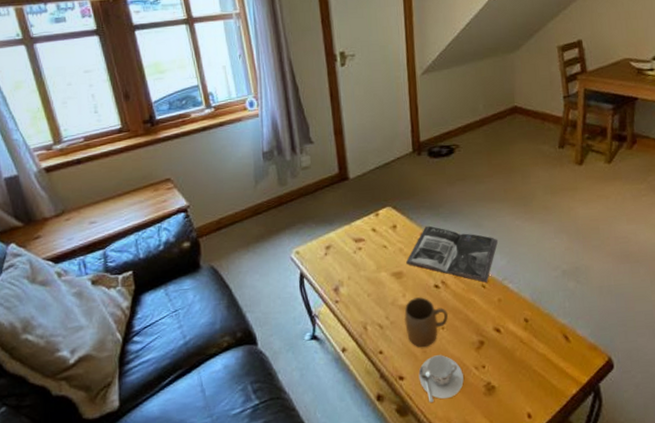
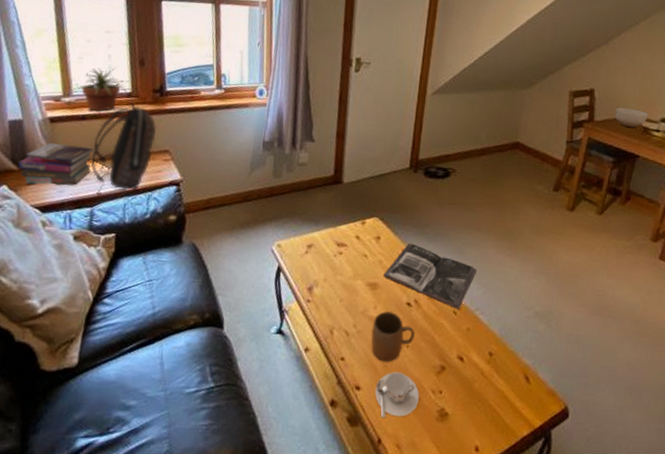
books: none [22,190,96,238] -> present [18,143,94,185]
potted plant: none [64,107,118,154] -> present [74,68,130,112]
backpack: none [93,137,155,235] -> present [91,102,157,194]
bowl: none [605,52,640,72] -> present [614,107,649,128]

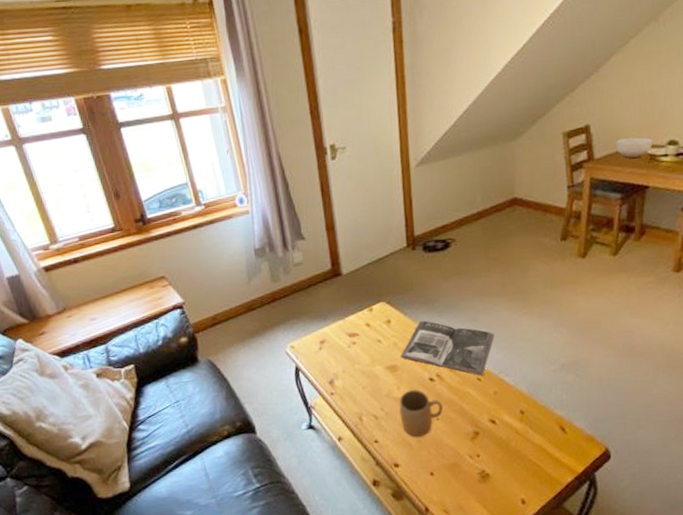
books: present [18,143,94,185] -> none [27,288,96,334]
potted plant: present [74,68,130,112] -> none [59,207,110,253]
backpack: present [91,102,157,194] -> none [90,236,150,331]
teacup: present [375,372,419,419] -> none [413,444,458,489]

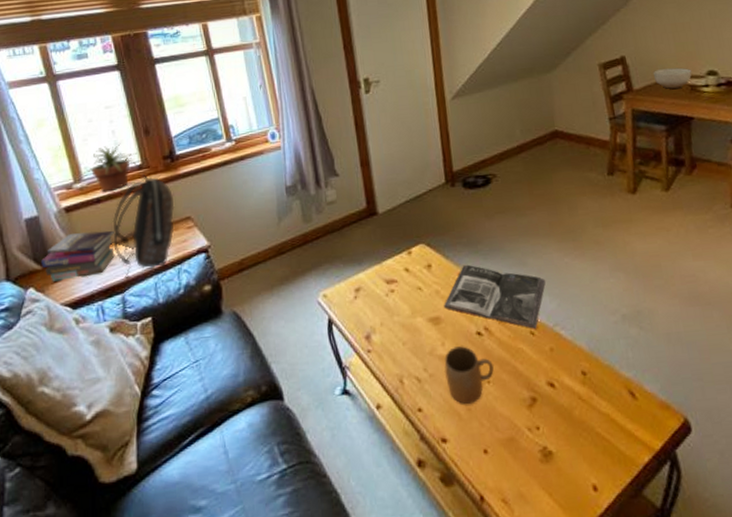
books: none [27,288,96,334] -> present [41,230,115,282]
potted plant: none [59,207,110,253] -> present [84,143,138,192]
backpack: none [90,236,150,331] -> present [112,174,175,278]

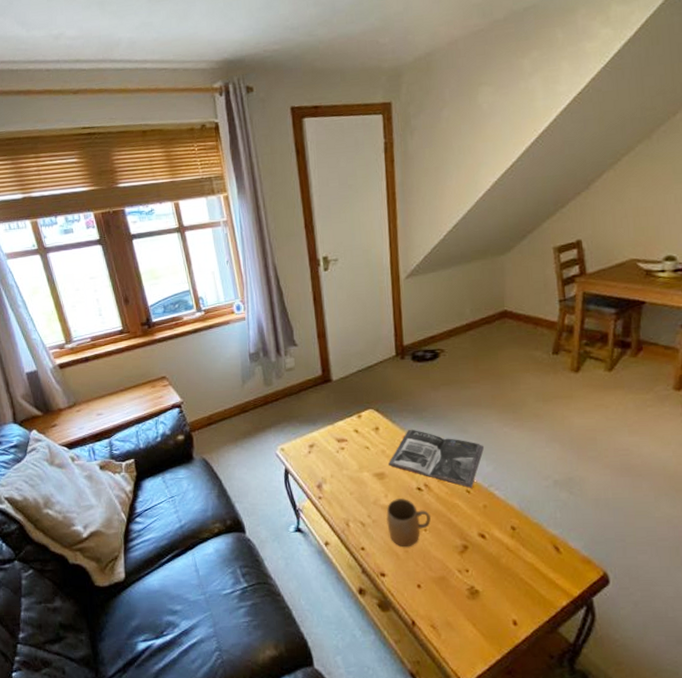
books: present [41,230,115,282] -> none [41,385,102,426]
potted plant: present [84,143,138,192] -> none [74,310,119,353]
backpack: present [112,174,175,278] -> none [99,338,152,426]
bowl: present [652,67,692,89] -> none [608,252,649,274]

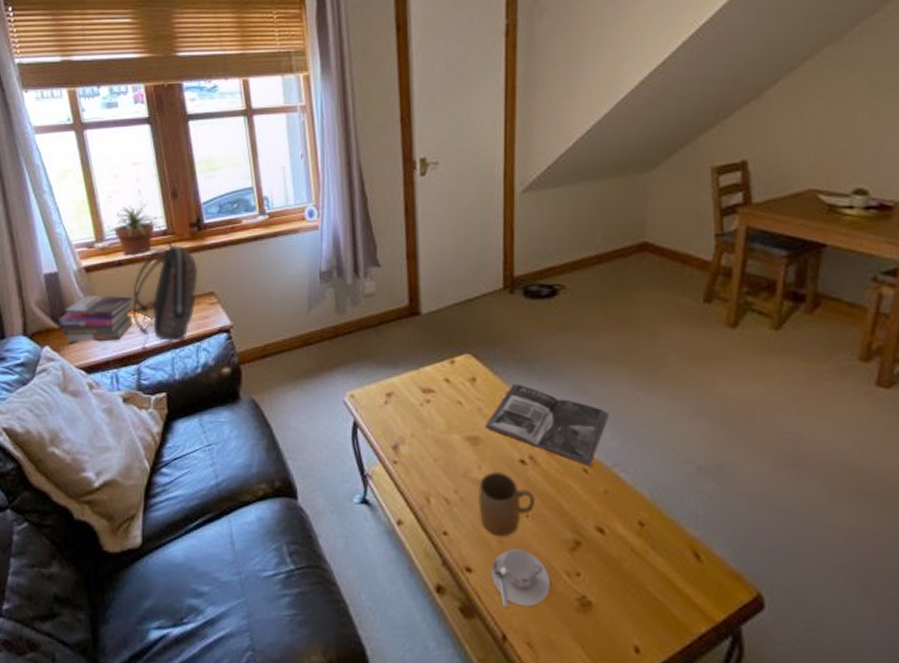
books: none [41,385,102,426] -> present [58,295,134,343]
potted plant: none [74,310,119,353] -> present [106,204,163,256]
backpack: none [99,338,152,426] -> present [133,241,199,349]
teacup: none [400,556,446,601] -> present [491,549,550,609]

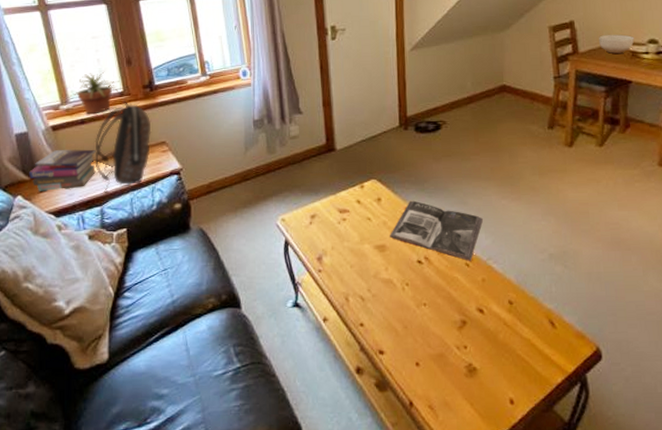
mug: present [477,472,535,536] -> none [385,272,430,322]
teacup: present [491,549,550,609] -> none [399,332,445,380]
bowl: none [780,181,834,208] -> present [598,34,635,54]

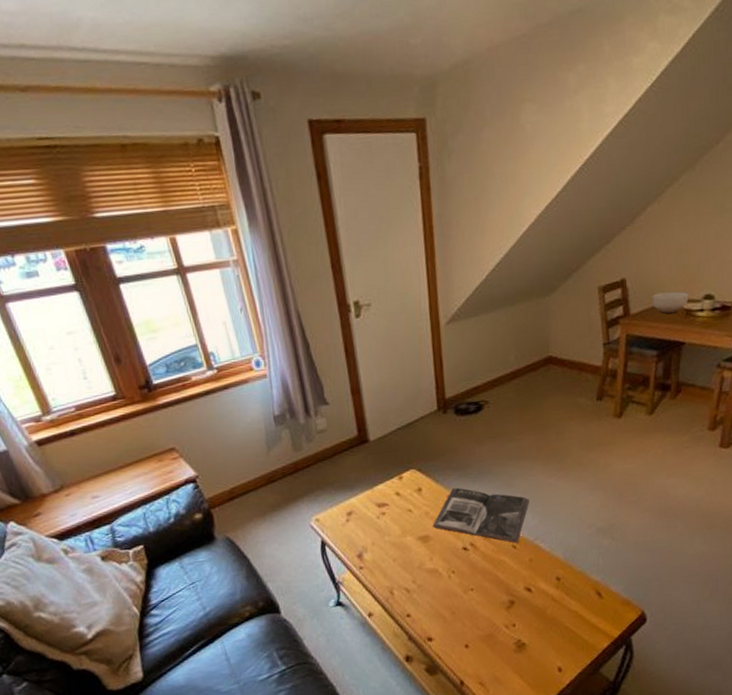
books: present [29,149,96,191] -> none [18,463,98,515]
potted plant: present [70,71,120,115] -> none [52,372,111,425]
backpack: present [95,101,152,193] -> none [91,405,158,510]

